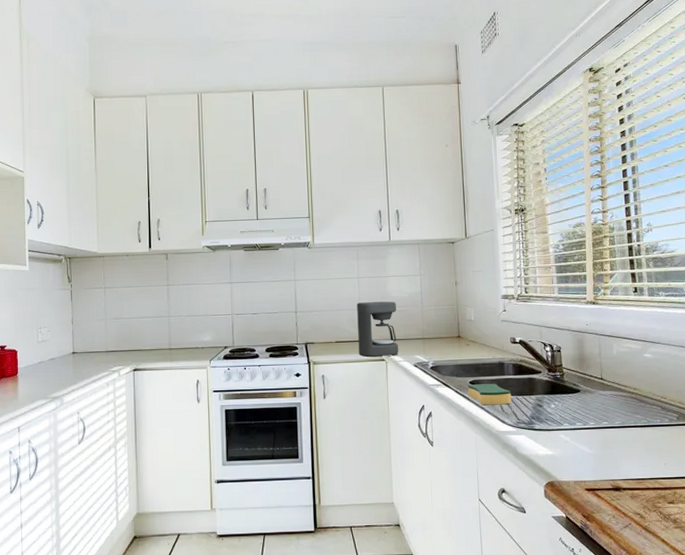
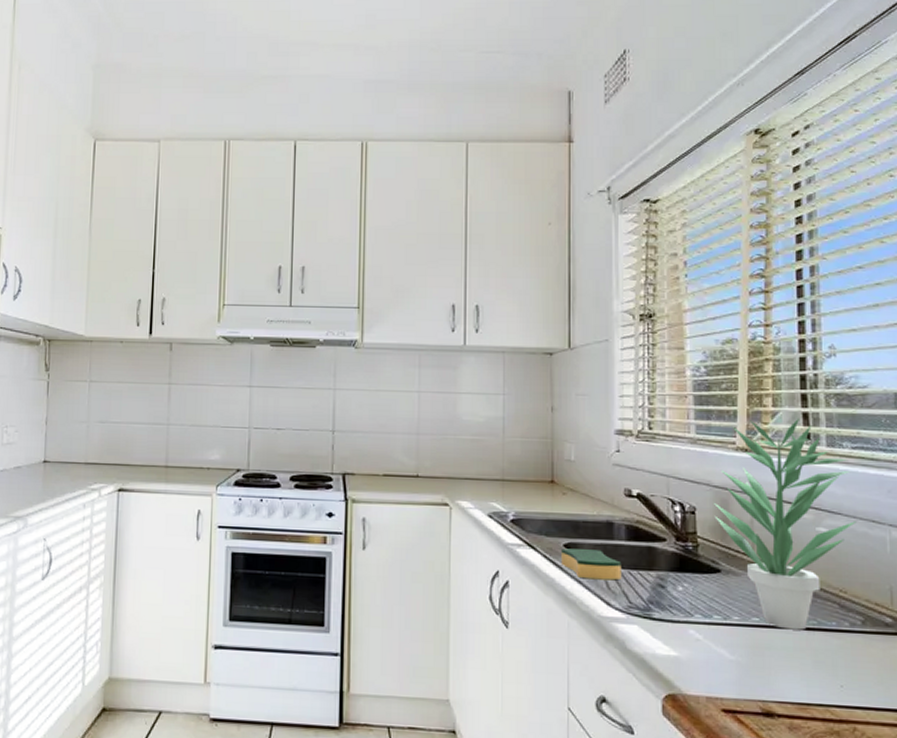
coffee maker: present [357,301,398,357] -> none [414,425,468,500]
potted plant: none [573,277,671,428] -> present [714,418,857,630]

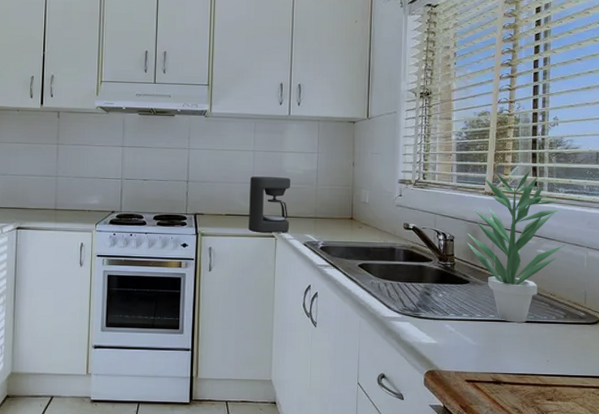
coffee maker: none [414,425,468,500] -> present [249,176,290,233]
sponge: present [561,548,622,581] -> none [356,268,400,291]

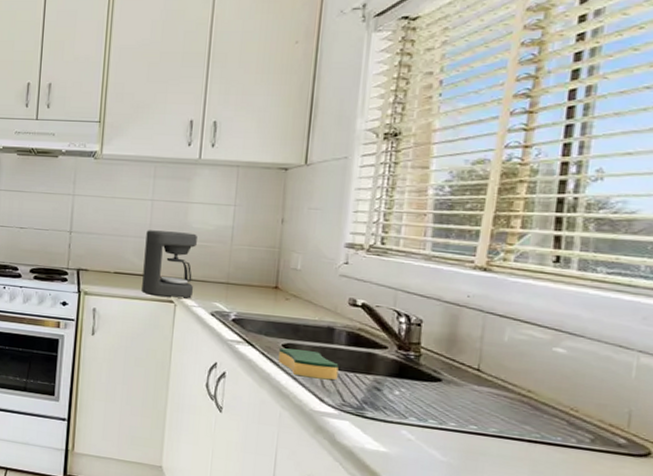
sponge: none [356,268,400,291] -> present [278,348,339,380]
potted plant: present [467,170,565,323] -> none [441,240,602,442]

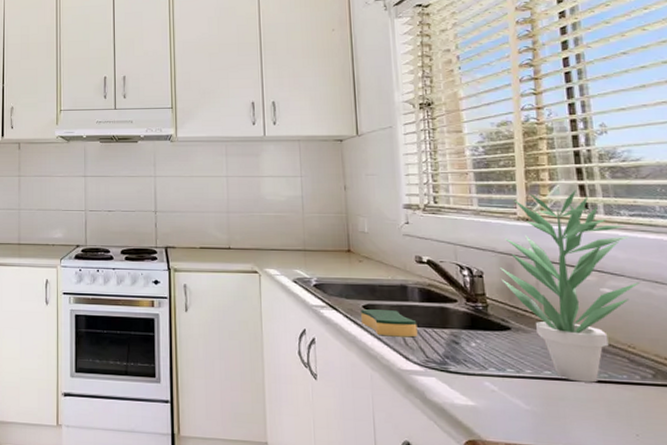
coffee maker: present [142,230,197,299] -> none [225,205,274,269]
potted plant: none [441,240,602,442] -> present [500,189,640,383]

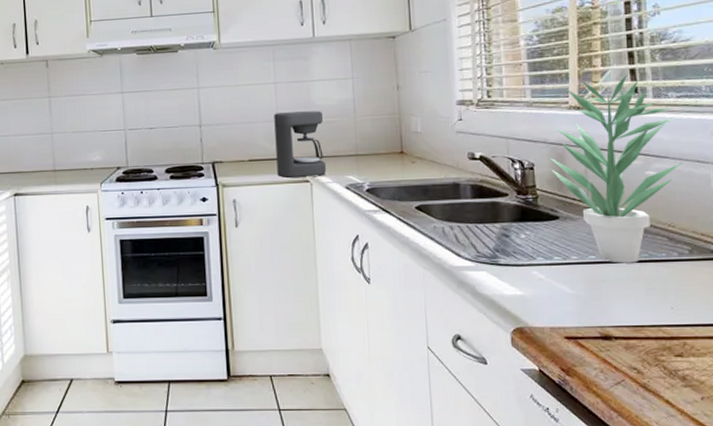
coffee maker: none [225,205,274,269] -> present [274,110,326,178]
sponge: present [361,309,418,338] -> none [414,209,469,235]

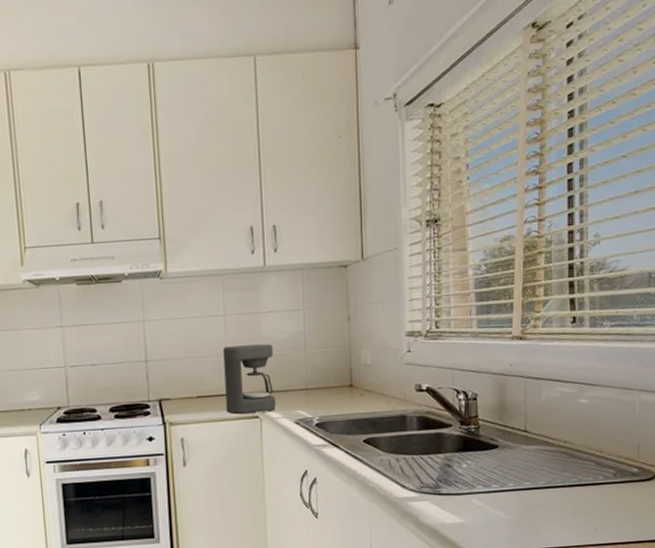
potted plant: present [551,74,683,263] -> none [493,304,612,489]

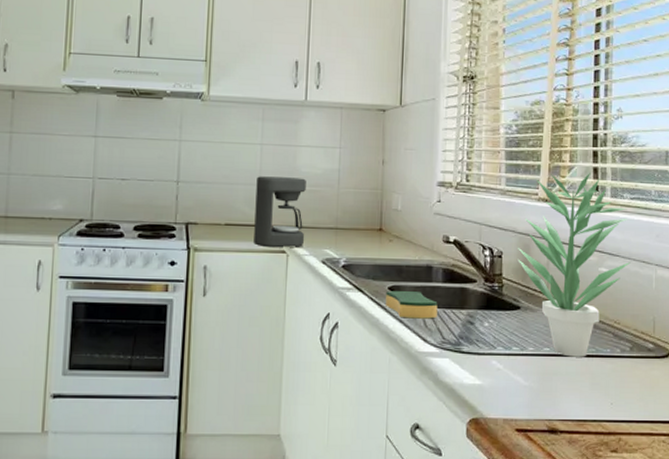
sponge: none [361,441,414,468] -> present [386,291,438,319]
potted plant: none [493,304,612,489] -> present [517,172,631,357]

